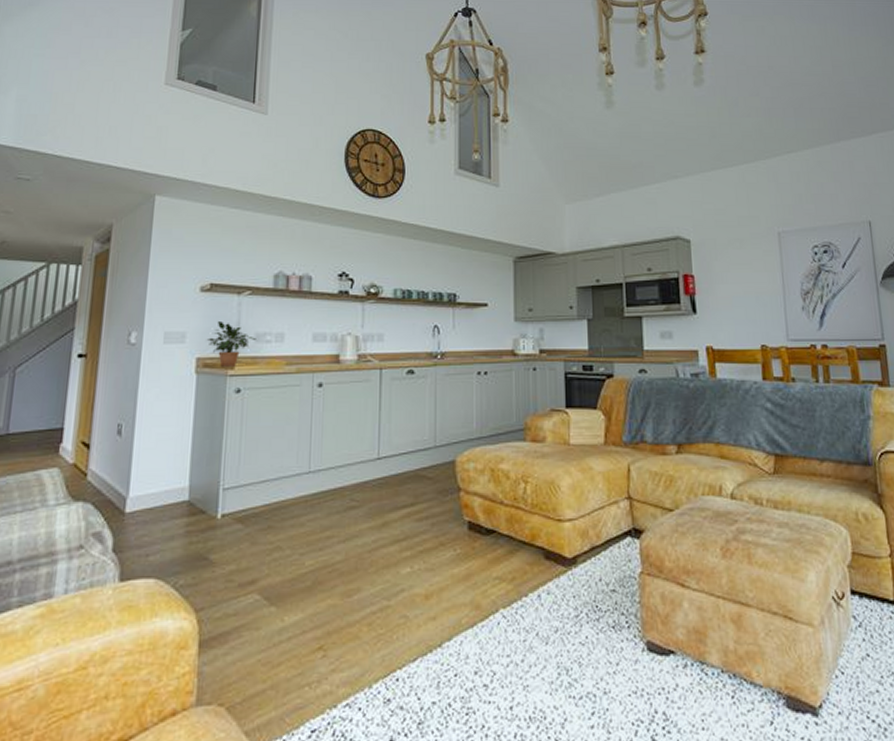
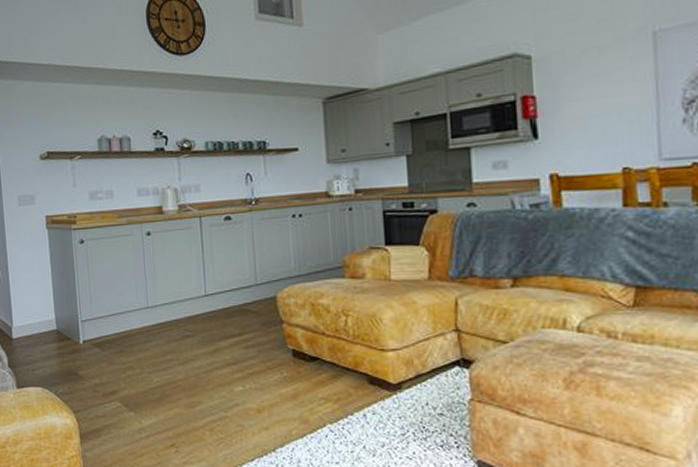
potted plant: present [206,322,256,369] -> none [51,184,90,224]

